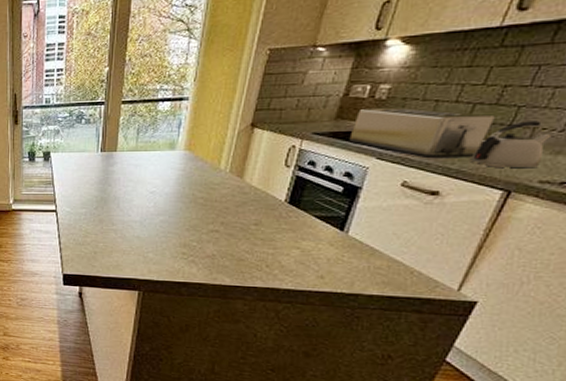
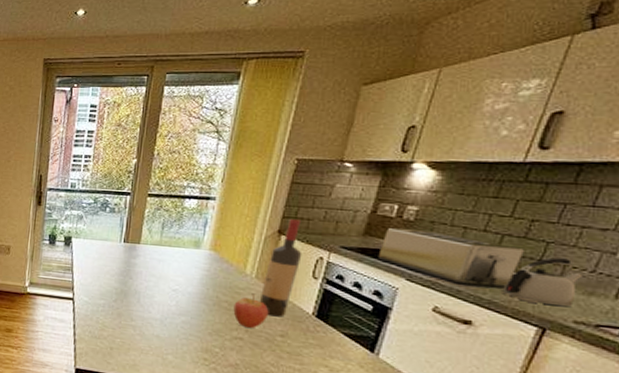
fruit: none [209,187,243,221] -> present [233,293,269,329]
wine bottle: none [233,110,275,207] -> present [259,218,302,317]

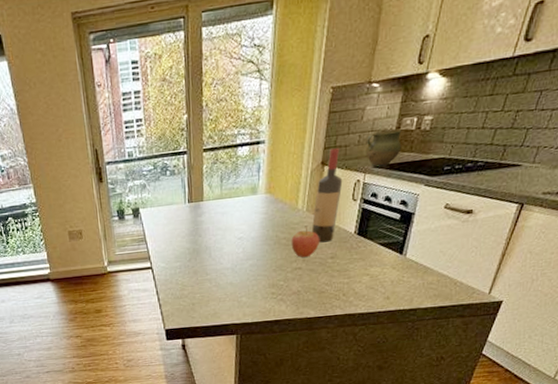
ceramic jug: none [332,211,379,249] -> present [365,128,402,166]
toaster: present [377,228,524,289] -> none [402,136,511,181]
kettle: present [500,257,583,307] -> none [493,140,551,185]

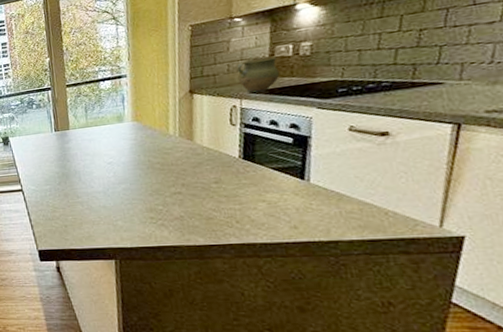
fruit: present [291,226,320,258] -> none [165,150,200,183]
wine bottle: present [311,147,343,243] -> none [187,76,217,167]

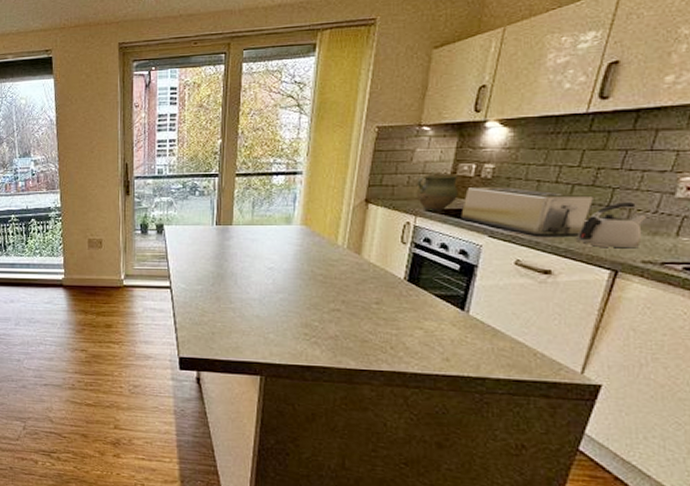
toaster: none [285,56,421,102] -> present [461,186,593,236]
kettle: none [408,56,483,104] -> present [575,202,647,249]

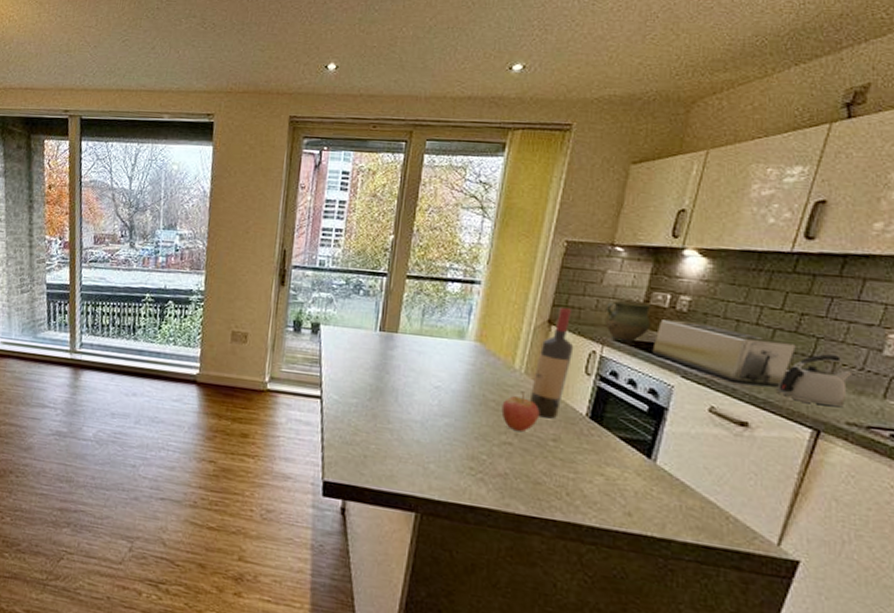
fruit: none [329,264,363,300] -> present [501,391,540,433]
wine bottle: none [352,186,390,285] -> present [529,306,574,419]

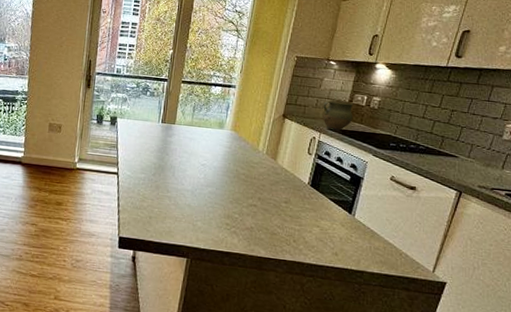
fruit: present [501,391,540,433] -> none [249,167,276,197]
wine bottle: present [529,306,574,419] -> none [268,105,301,187]
toaster: present [652,319,796,387] -> none [353,114,448,162]
kettle: present [775,354,853,407] -> none [434,138,483,175]

